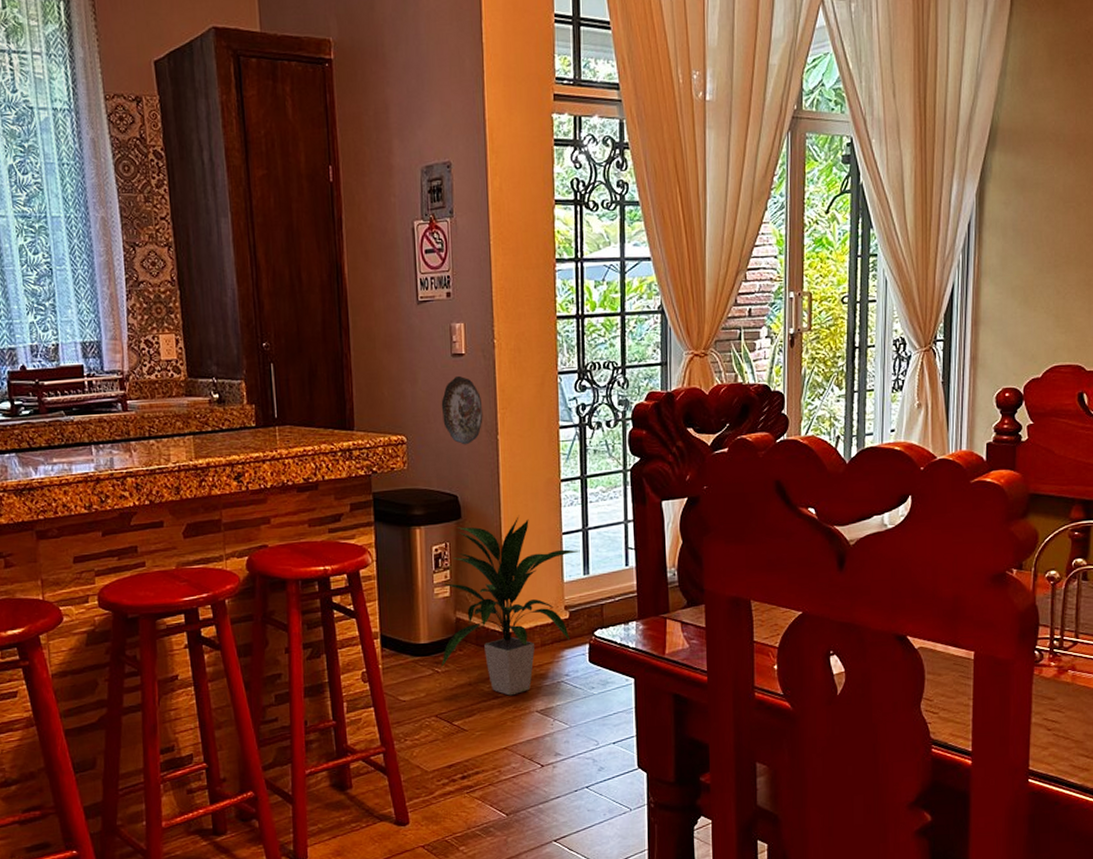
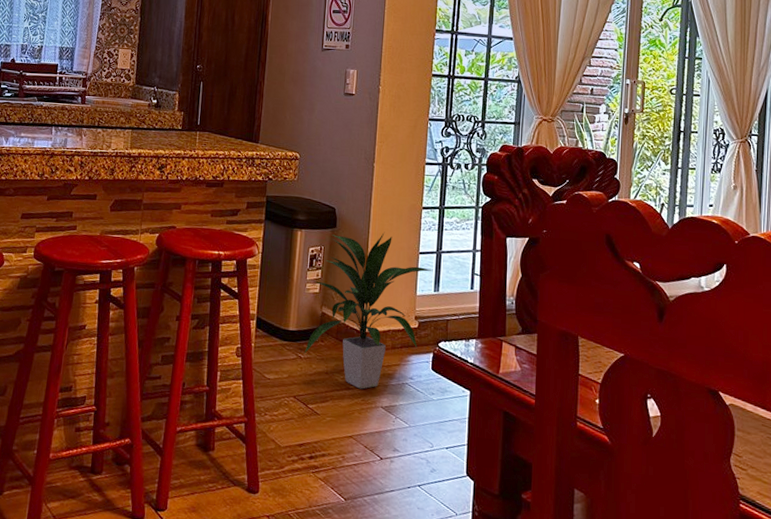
decorative plate: present [441,376,483,445] -> none [330,111,365,168]

